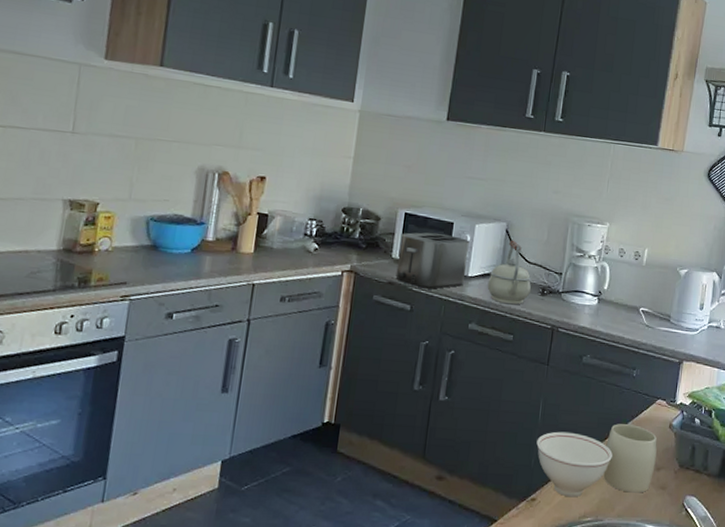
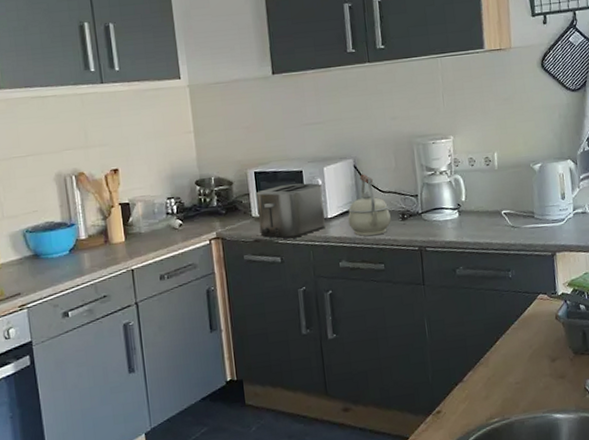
bowl: present [536,431,613,498] -> none [429,342,506,404]
mug: present [603,424,658,493] -> none [497,323,550,388]

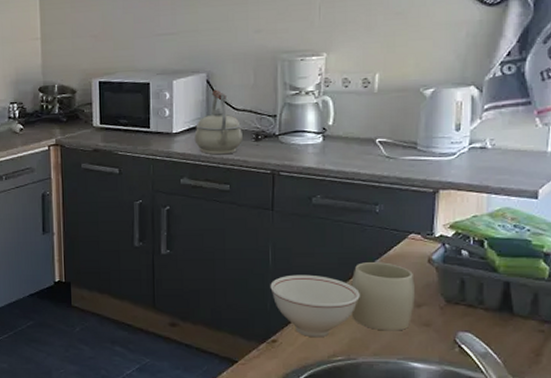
toaster: present [256,183,325,239] -> none [98,95,170,152]
bowl: none [429,342,506,404] -> present [270,274,360,338]
mug: none [497,323,550,388] -> present [351,262,416,331]

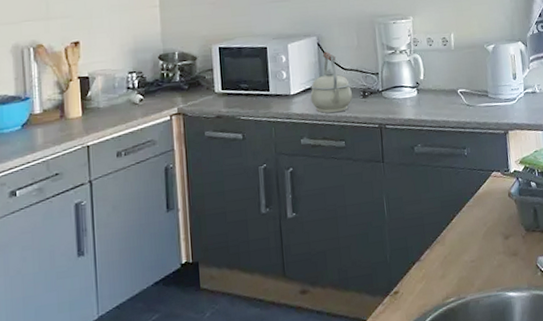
bowl: present [270,274,360,338] -> none [387,220,462,283]
mug: present [351,262,416,331] -> none [453,201,504,266]

